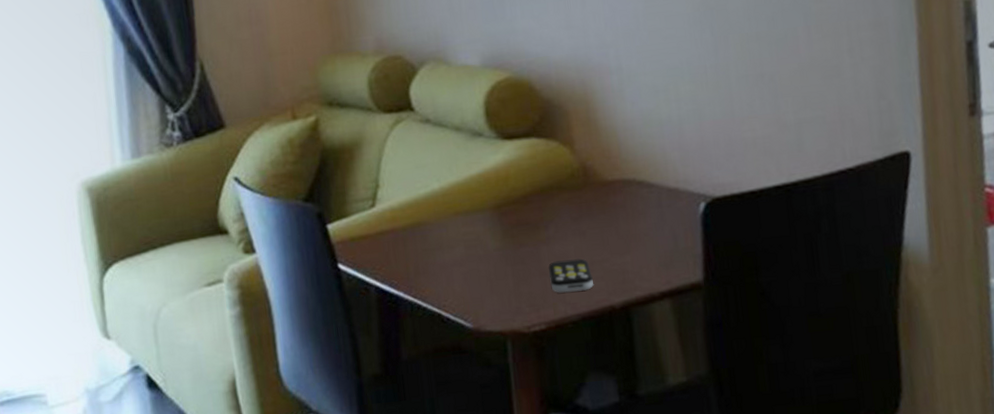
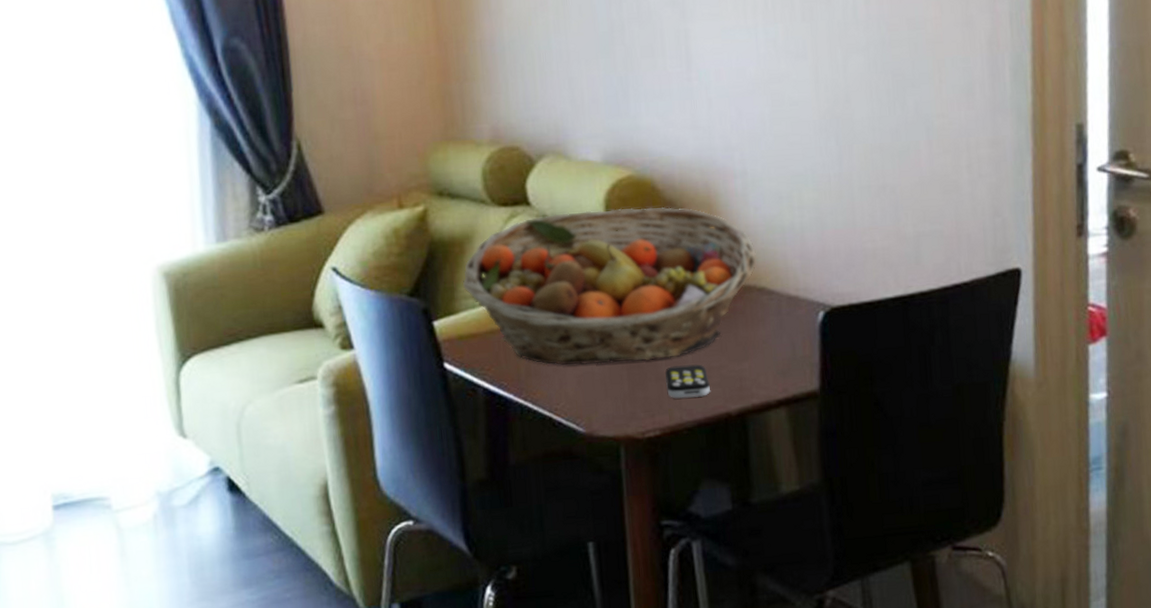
fruit basket: none [352,106,636,264] -> present [462,206,758,366]

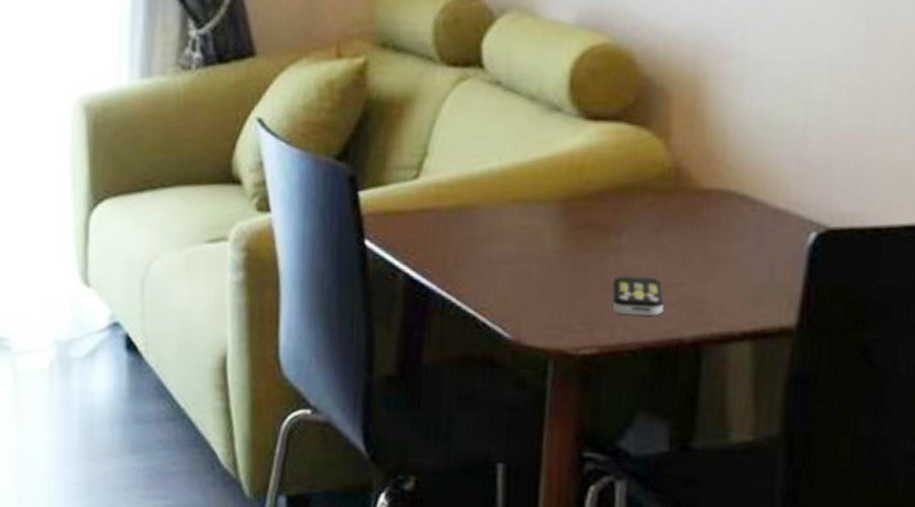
fruit basket: present [462,206,758,366] -> none [396,80,745,266]

